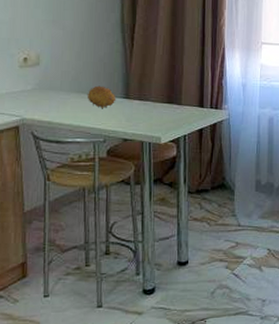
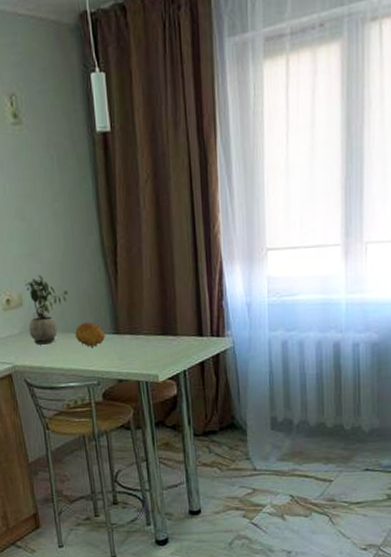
potted plant: none [42,40,85,102] -> present [24,275,68,345]

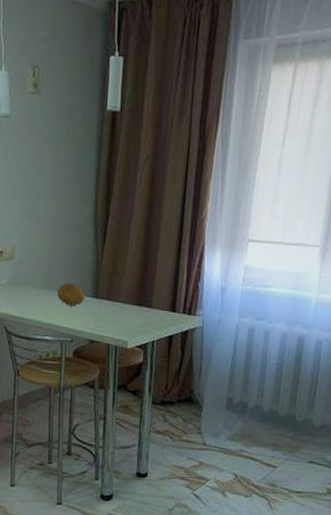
potted plant: present [24,275,68,345] -> none [16,233,57,298]

